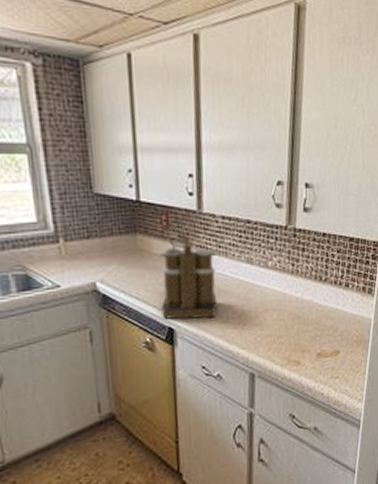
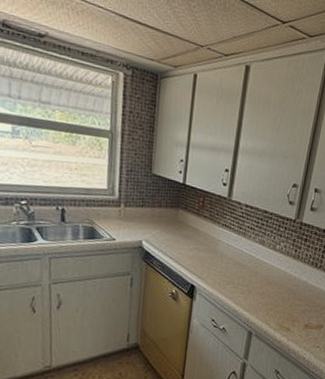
coffee maker: present [159,231,218,320] -> none [188,212,237,283]

